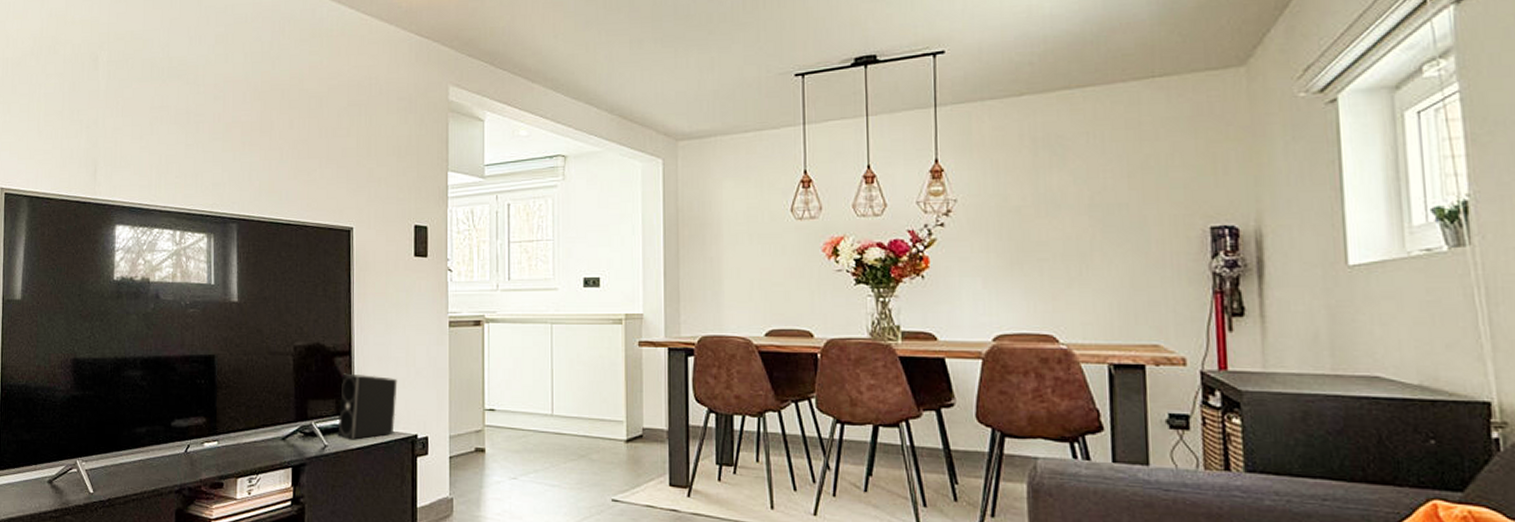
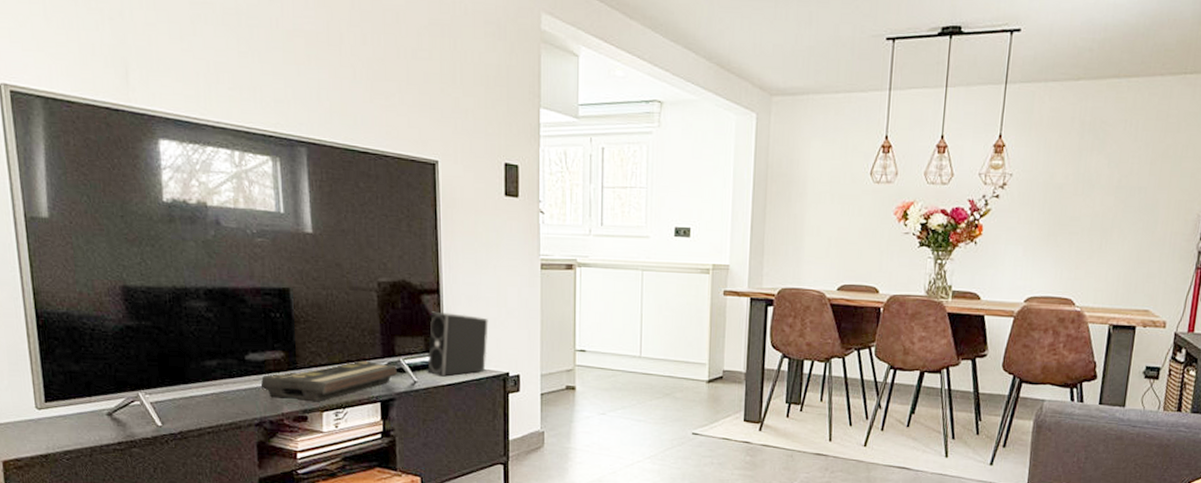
game console: none [183,425,309,468] -> present [260,360,397,402]

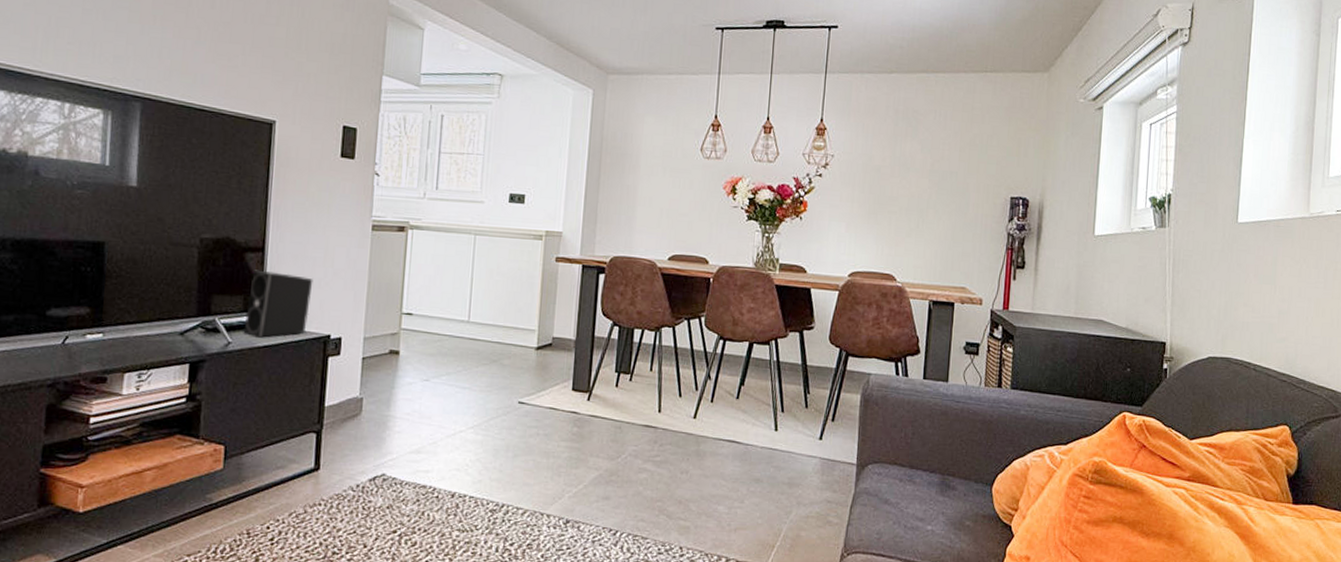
game console: present [260,360,397,402] -> none [59,319,211,362]

